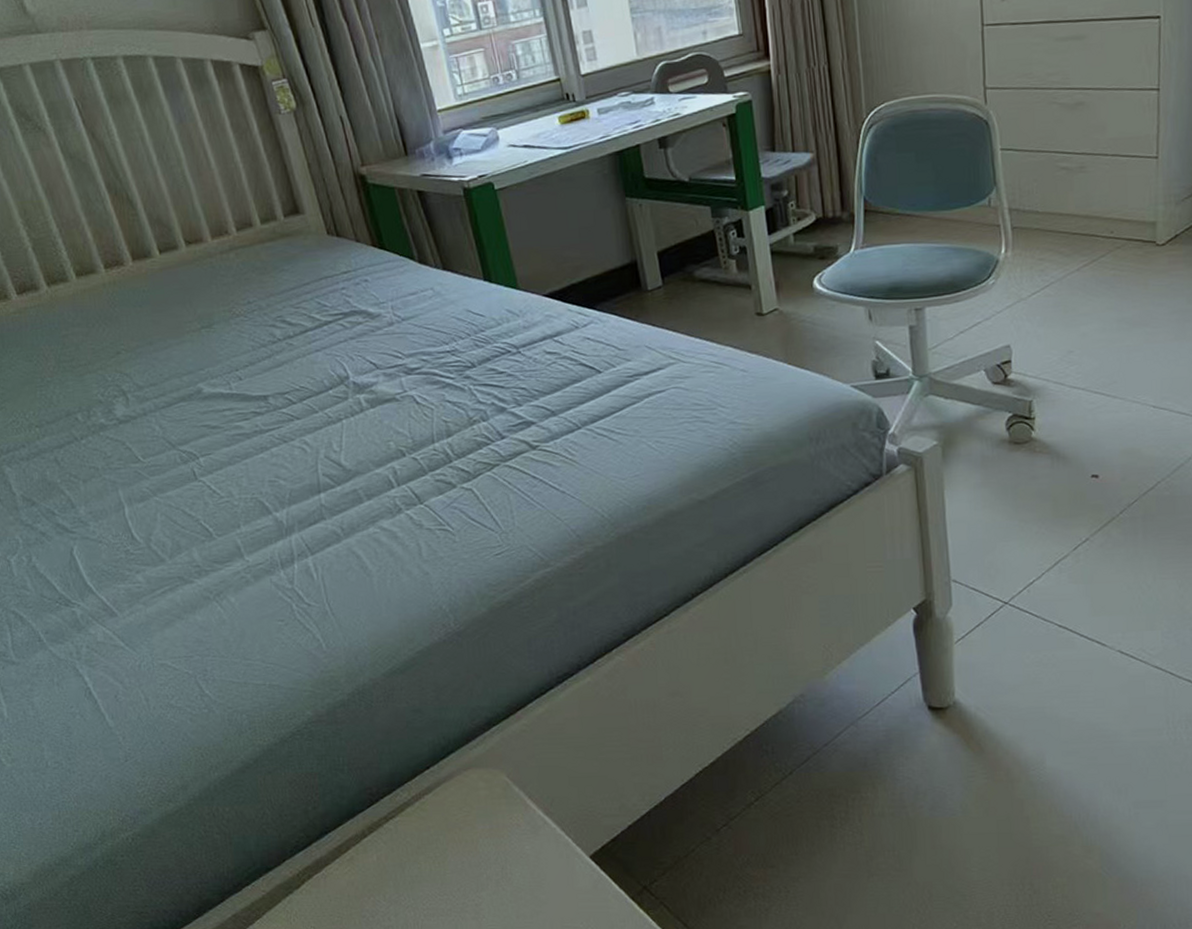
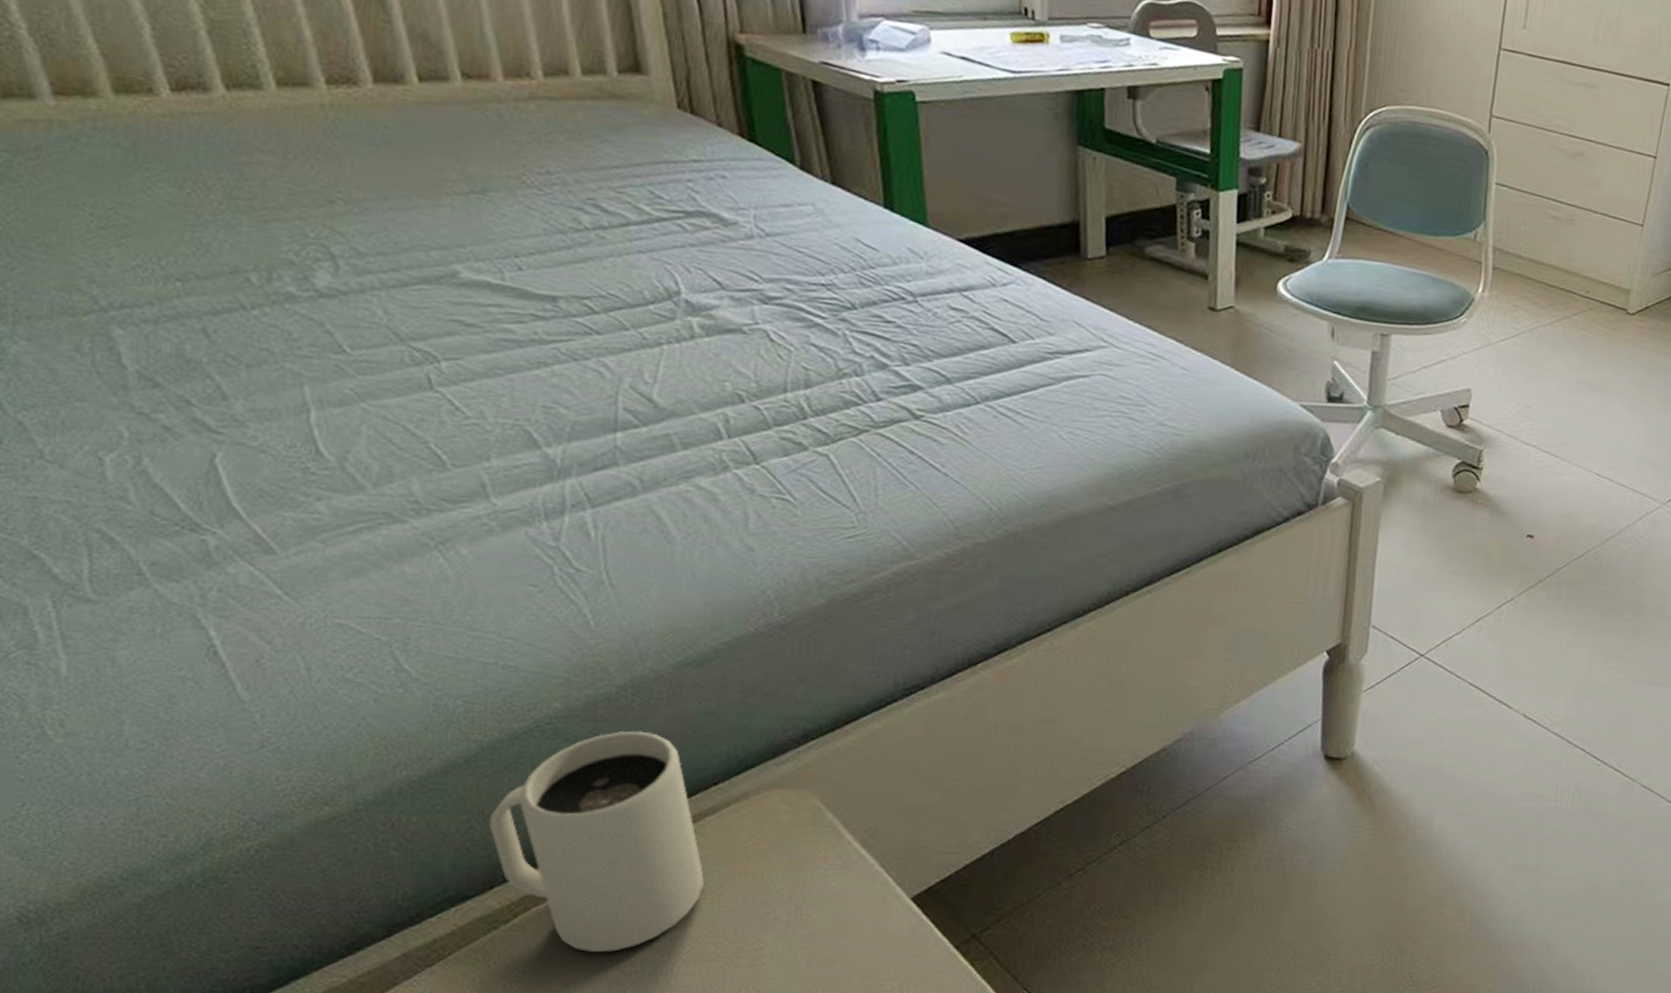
mug: none [276,729,431,911] -> present [490,731,704,953]

